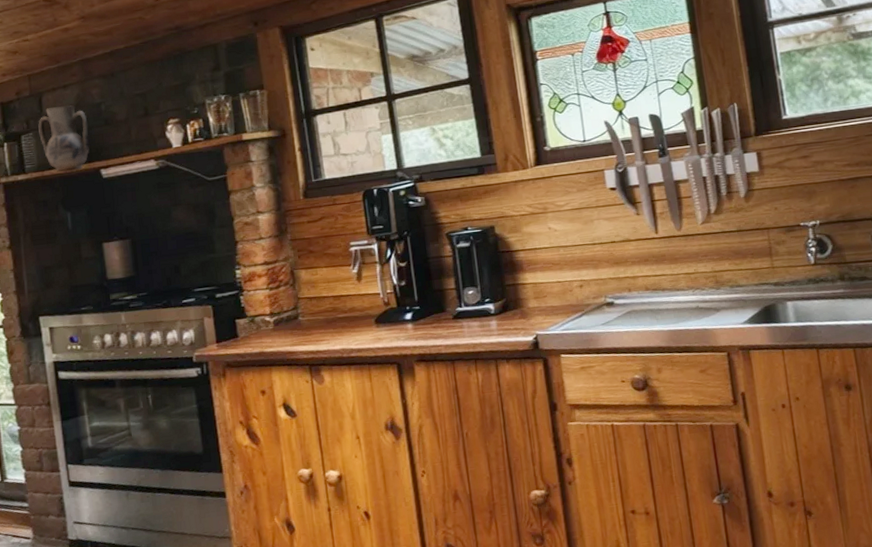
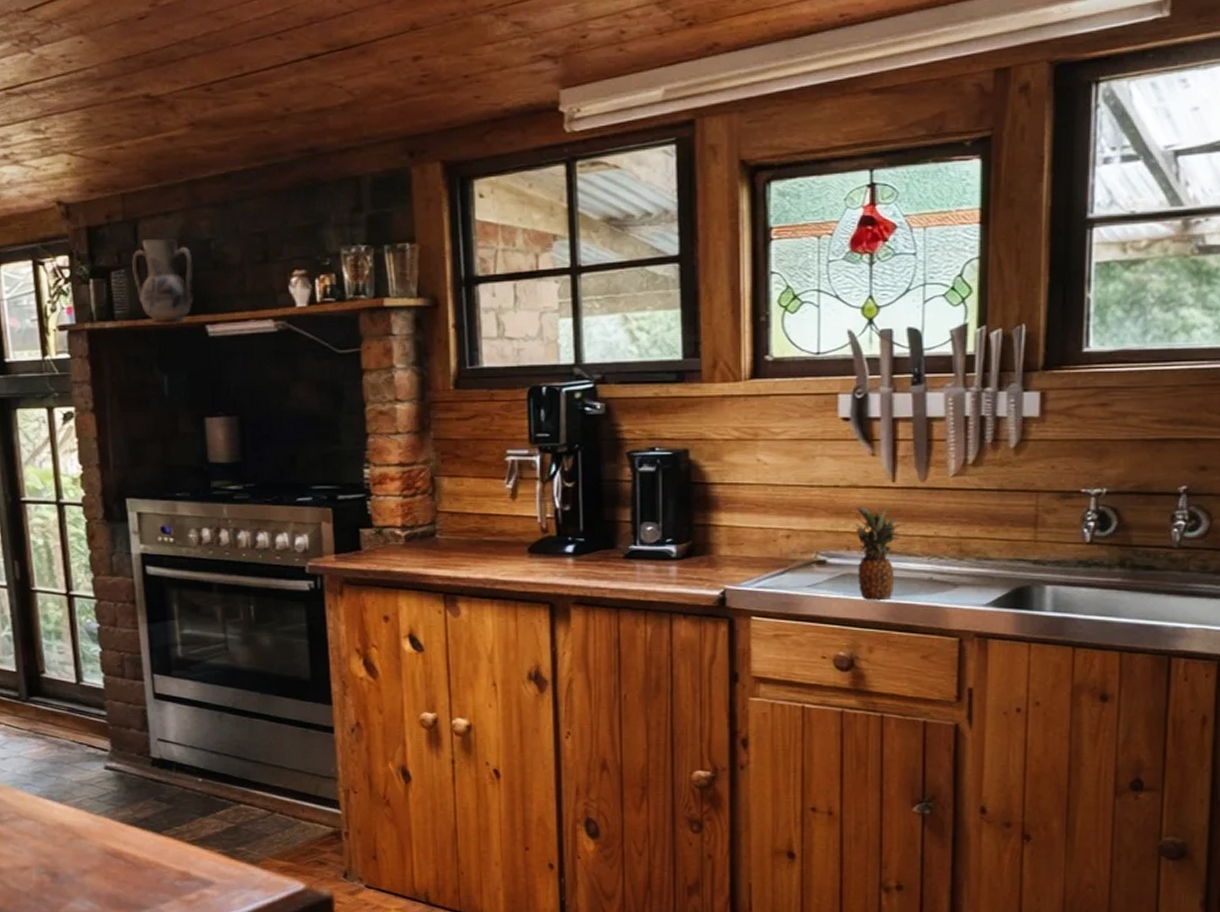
fruit: none [628,253,674,331] -> present [853,505,909,601]

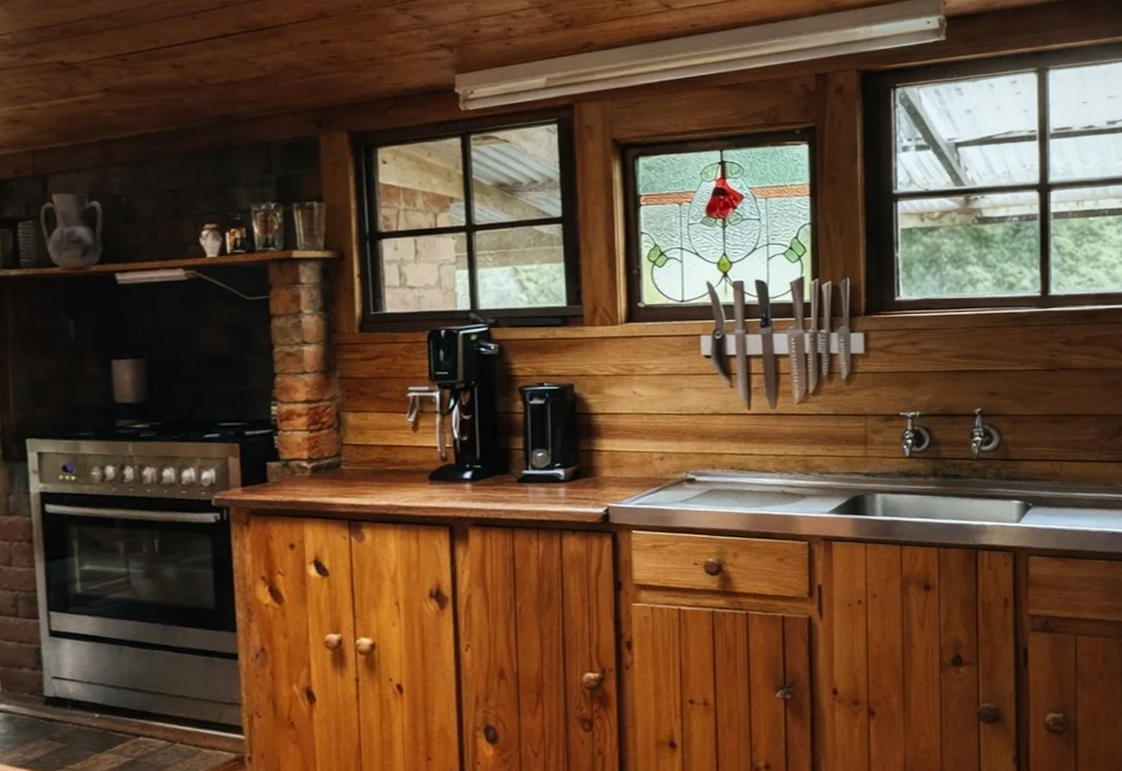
fruit: present [853,505,909,601] -> none [716,430,763,513]

